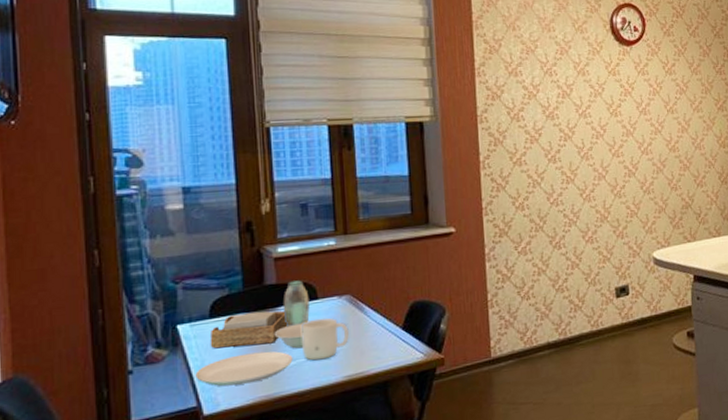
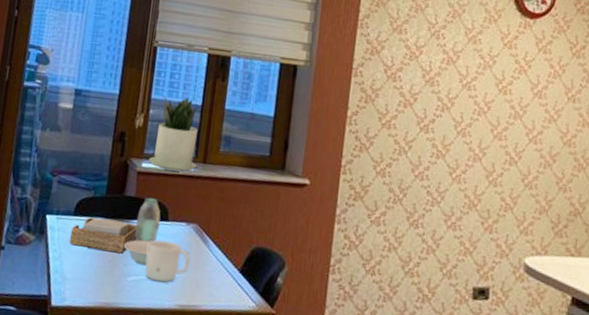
plate: present [195,351,293,387] -> none [51,256,136,287]
planter: none [284,173,338,250] -> present [148,96,198,172]

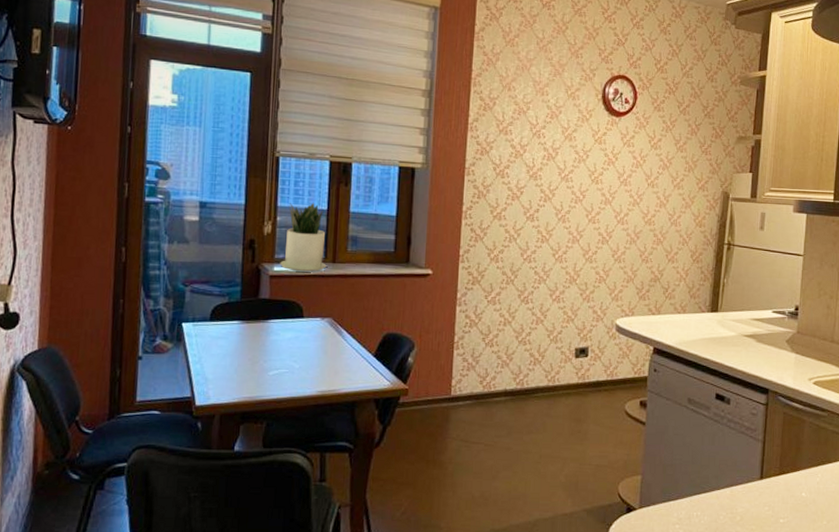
napkin holder: present [69,217,137,254] -> none [207,321,274,352]
bowl: present [123,240,151,266] -> none [262,337,288,360]
vase: present [135,197,161,243] -> none [272,298,296,340]
mug: present [145,240,190,283] -> none [285,335,327,373]

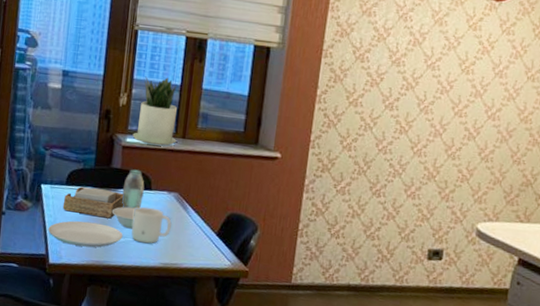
plate: none [192,357,276,384] -> present [48,220,123,248]
napkin holder: none [207,321,274,352] -> present [62,187,124,219]
bowl: none [262,337,288,360] -> present [111,206,136,229]
vase: none [272,298,296,340] -> present [121,169,145,209]
mug: none [285,335,327,373] -> present [131,207,172,244]

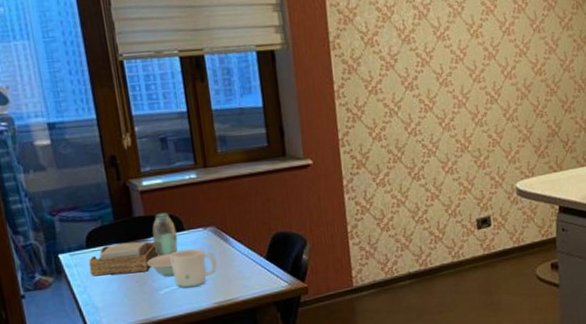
plate: present [48,220,123,248] -> none [80,279,166,311]
planter: present [132,76,177,146] -> none [144,106,198,183]

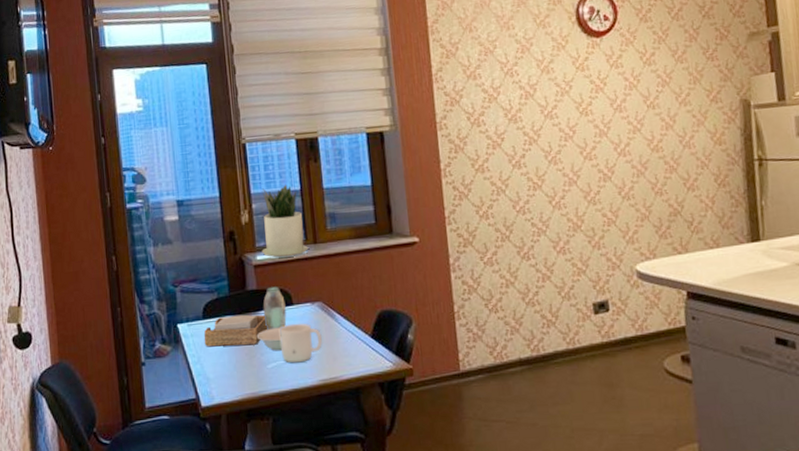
planter: none [144,106,198,183] -> present [262,185,309,258]

